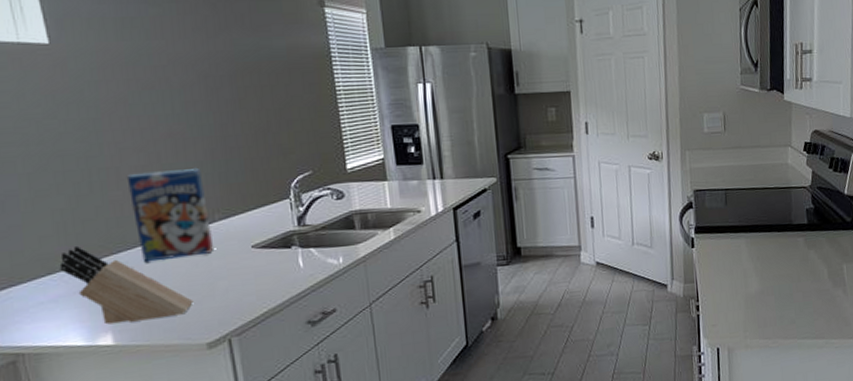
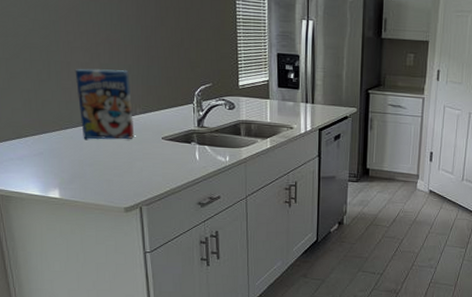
knife block: present [59,245,194,325] -> none [25,119,117,184]

